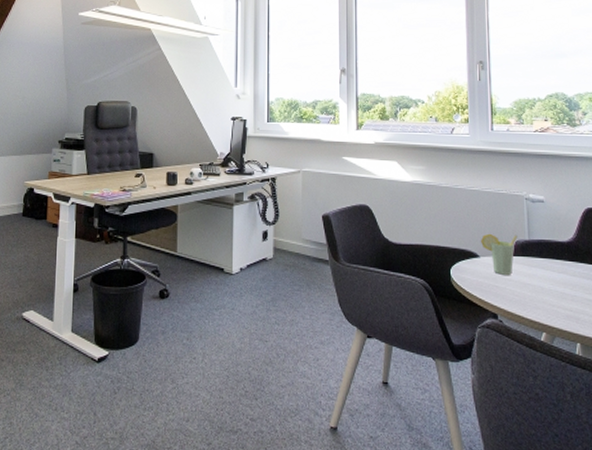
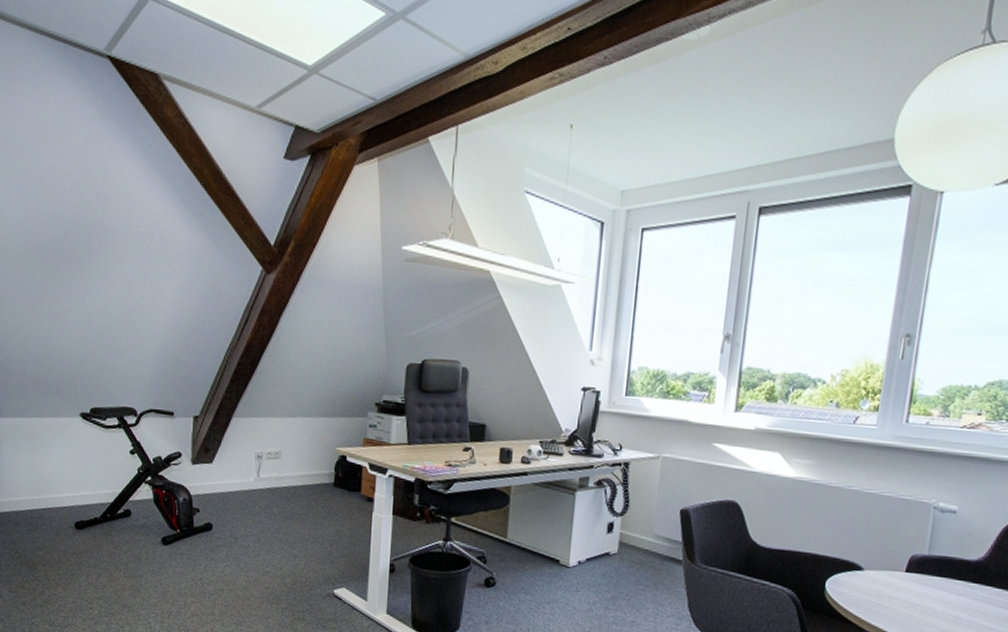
cup: present [481,233,518,275] -> none [868,544,915,593]

